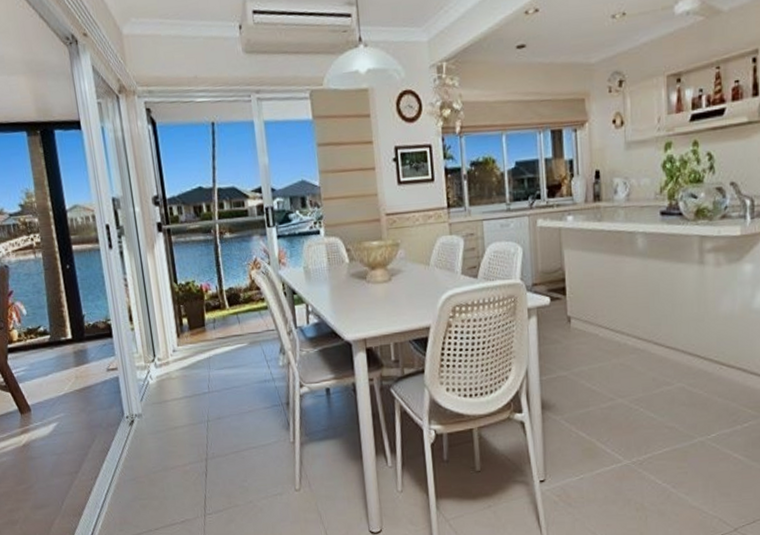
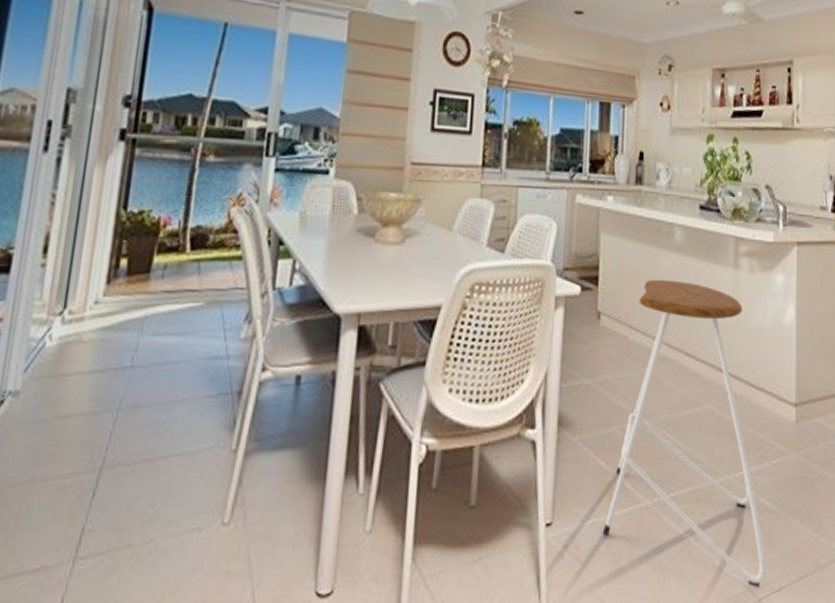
bar stool: none [588,282,741,521] -> present [602,279,766,588]

